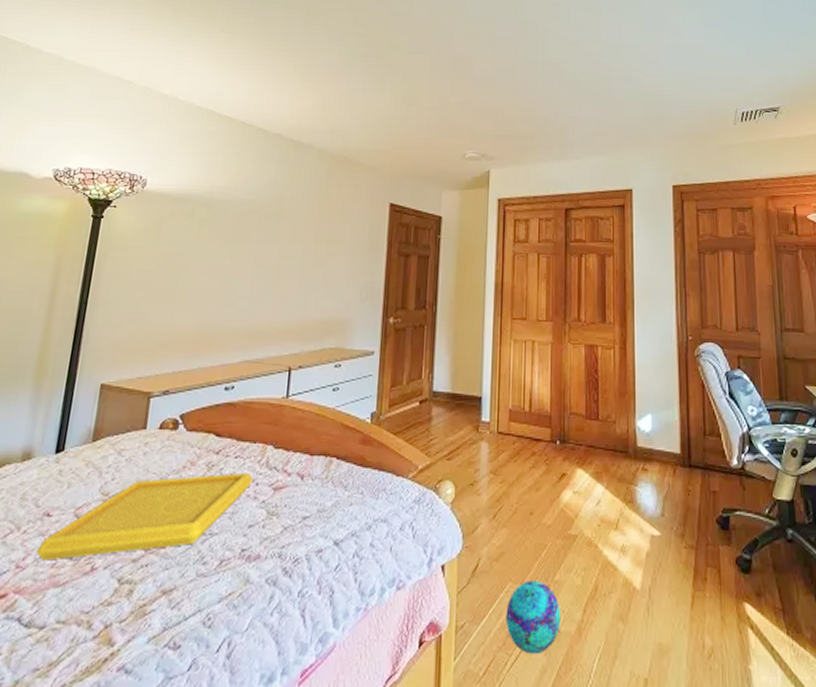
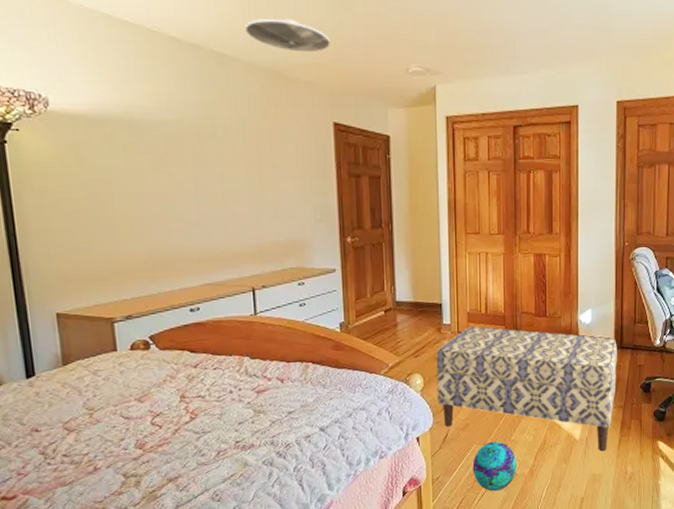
serving tray: present [36,472,254,561] -> none [34,380,236,467]
ceiling light: none [323,111,396,141] -> present [246,17,330,53]
bench: none [469,426,686,611] -> present [436,326,617,452]

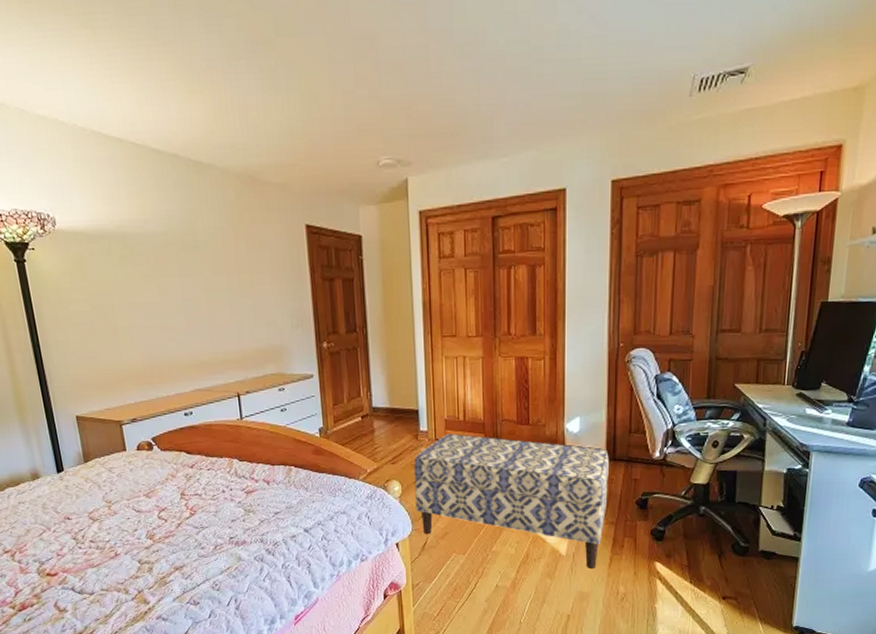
ceiling light: present [246,17,330,53] -> none [219,118,300,154]
decorative ball: present [472,441,517,492] -> none [452,552,499,602]

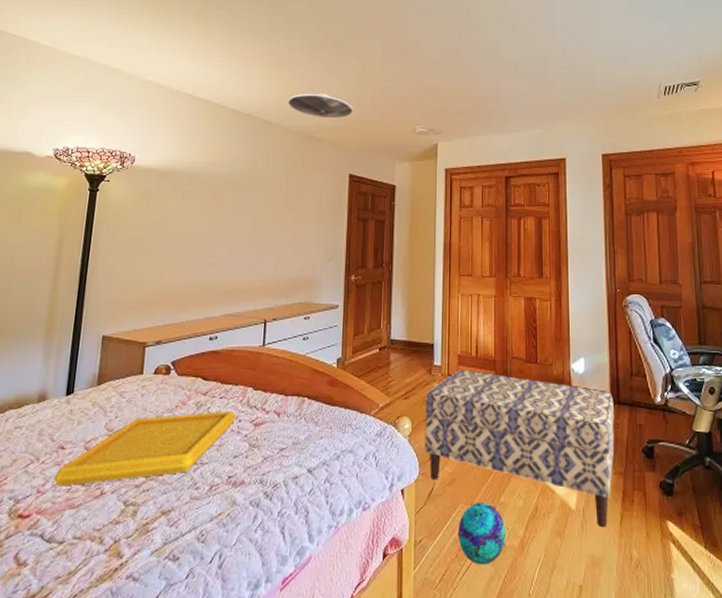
serving tray: none [68,480,228,551] -> present [54,410,237,487]
ceiling light: none [219,118,300,154] -> present [288,92,353,119]
decorative ball: none [452,552,499,602] -> present [457,503,506,565]

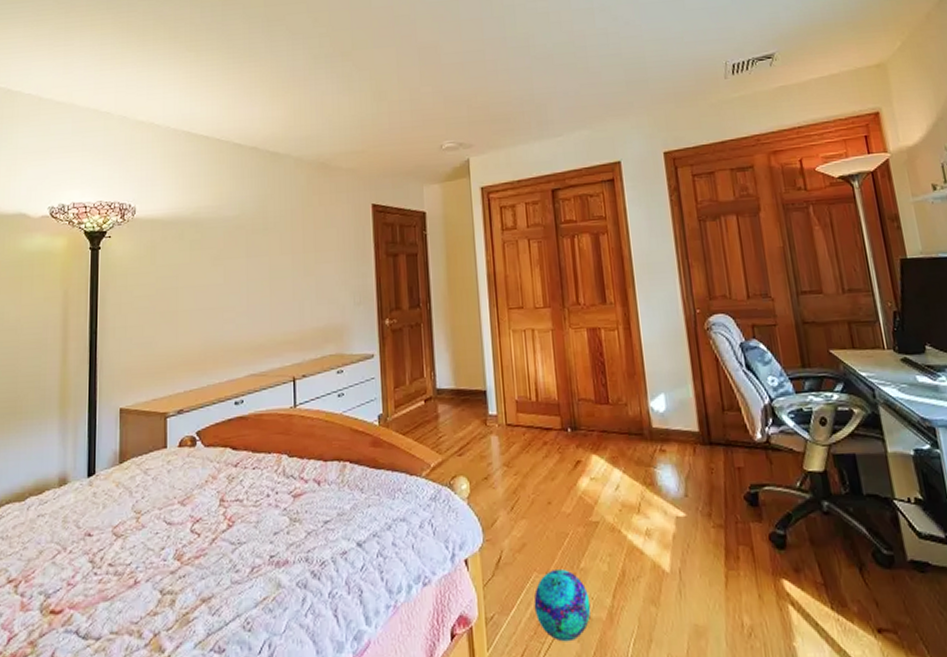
serving tray: present [54,410,237,487] -> none [84,482,273,578]
ceiling light: present [288,92,353,119] -> none [297,114,369,143]
bench: present [424,369,615,528] -> none [483,417,711,592]

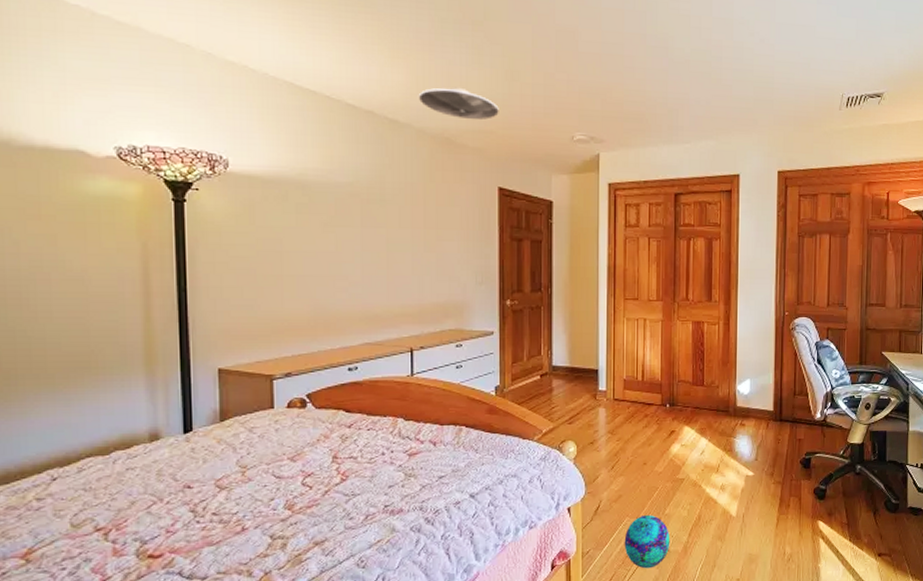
ceiling light: none [297,114,369,143] -> present [419,87,499,120]

